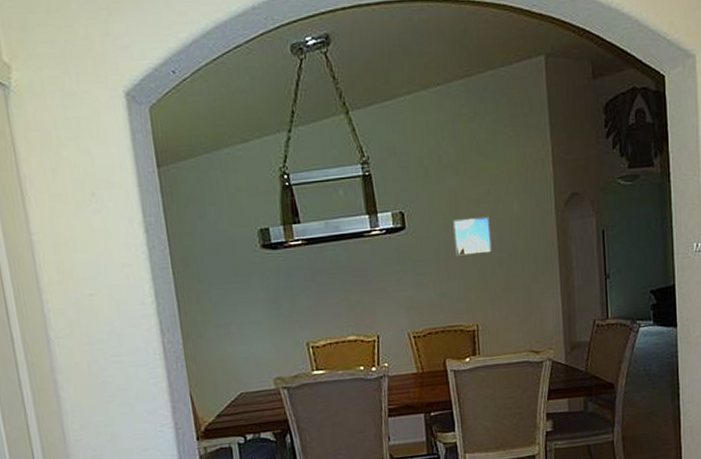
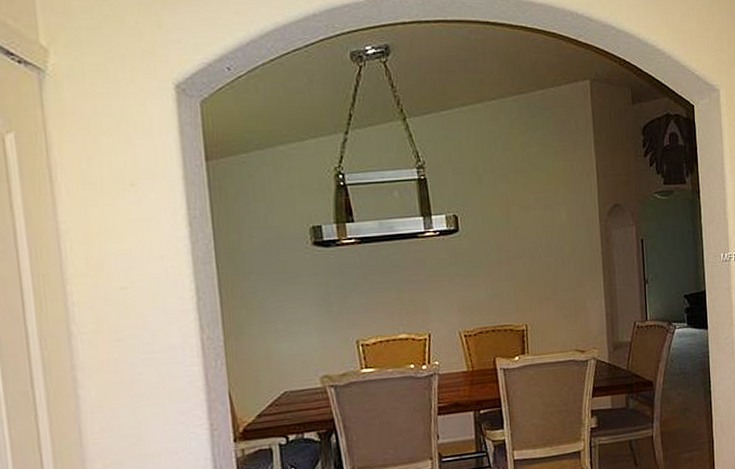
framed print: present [452,216,493,257] -> none [503,222,542,260]

